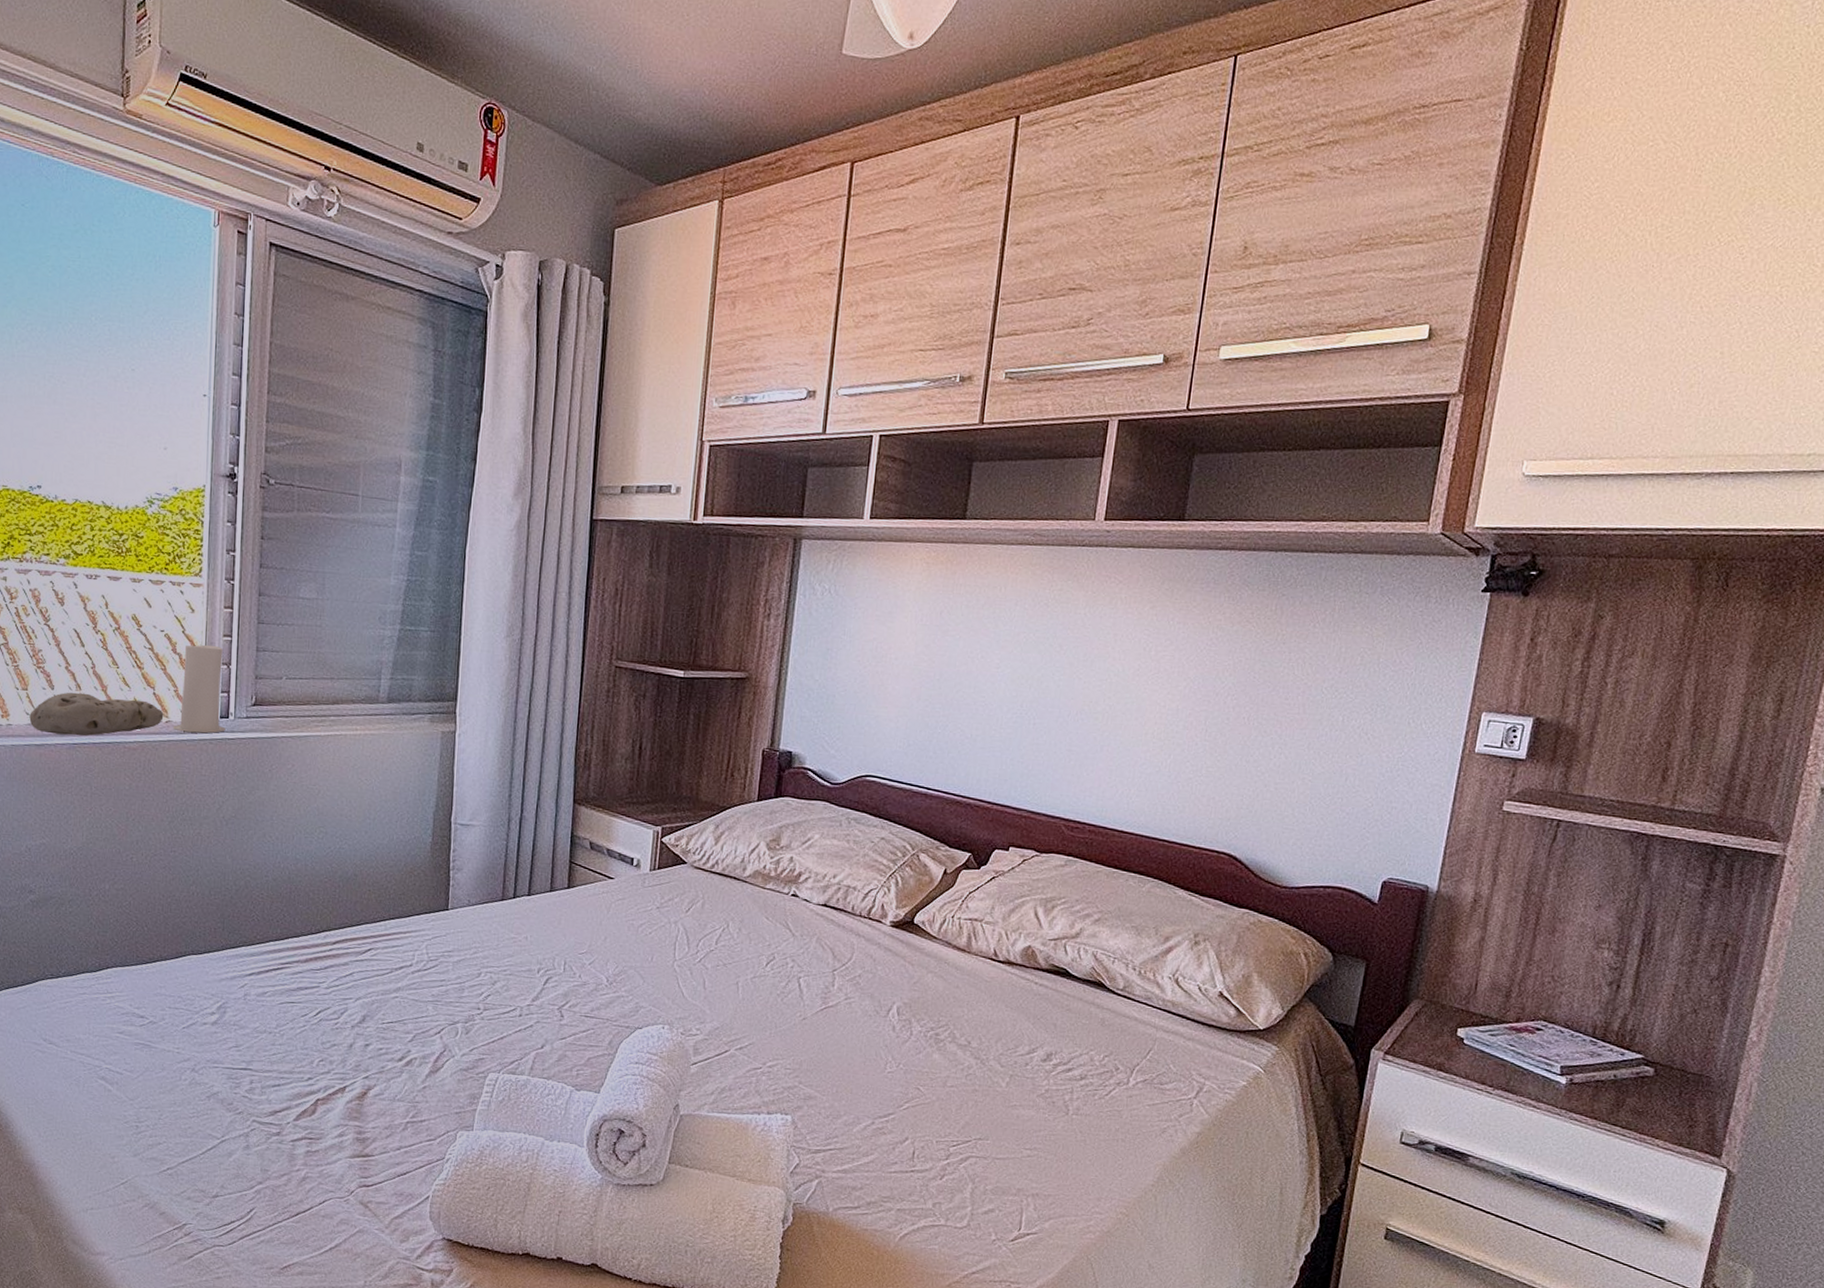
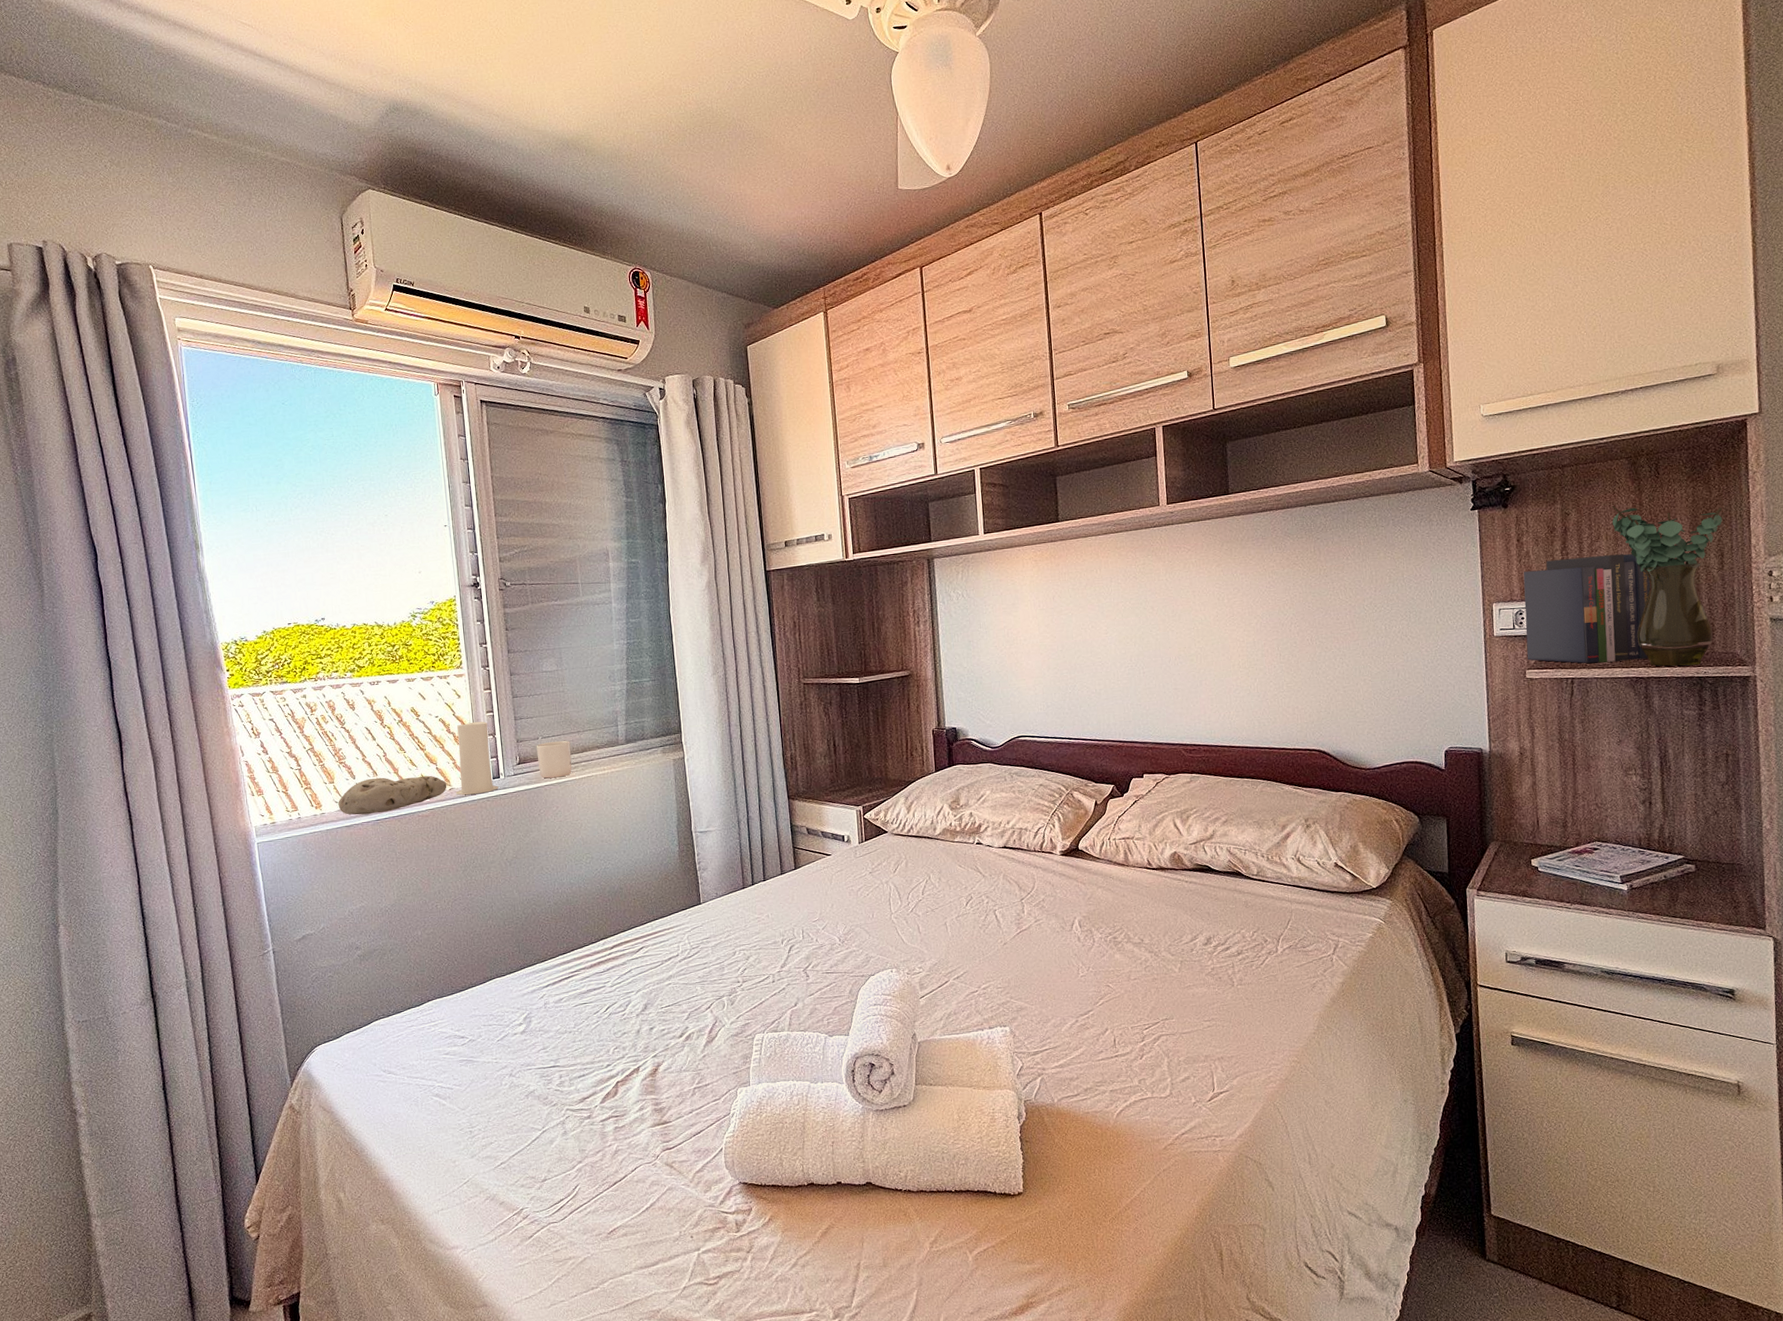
mug: none [277,684,320,730] -> present [536,740,572,779]
books: none [1509,671,1684,812] -> present [1523,554,1650,664]
vase: none [1649,616,1797,831] -> present [1611,506,1723,666]

